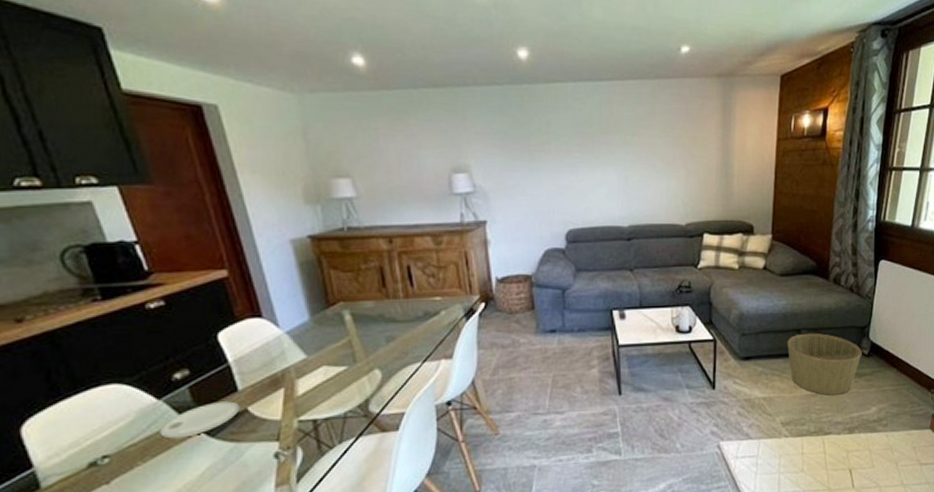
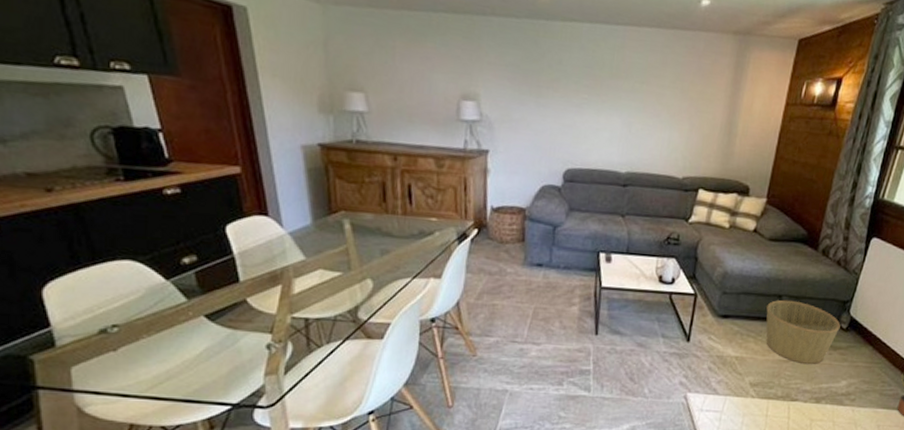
plate: present [159,401,240,439] -> none [165,289,240,319]

